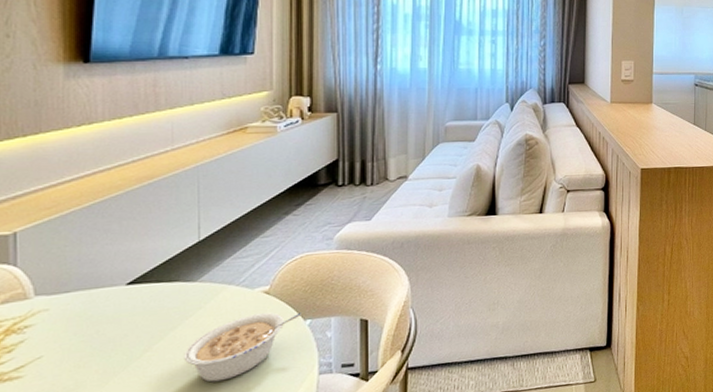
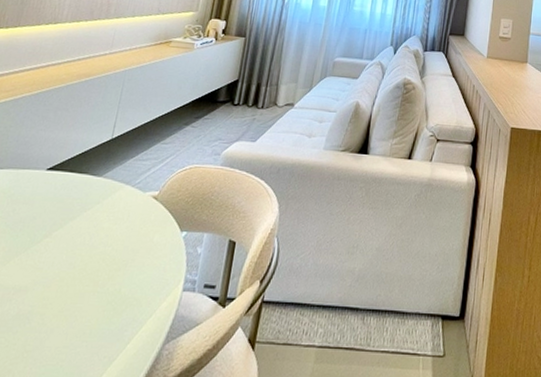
legume: present [183,312,301,383] -> none [74,217,180,280]

